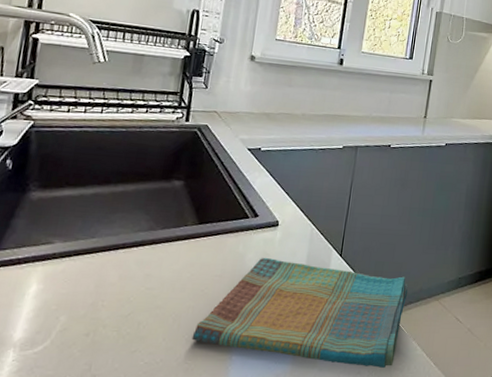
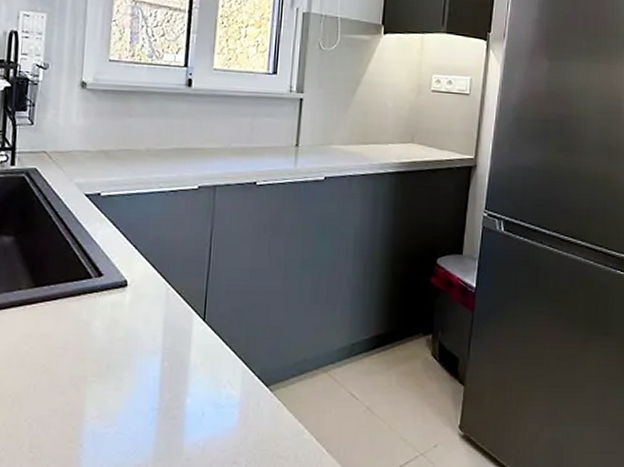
dish towel: present [191,258,408,369] -> none [35,325,289,457]

